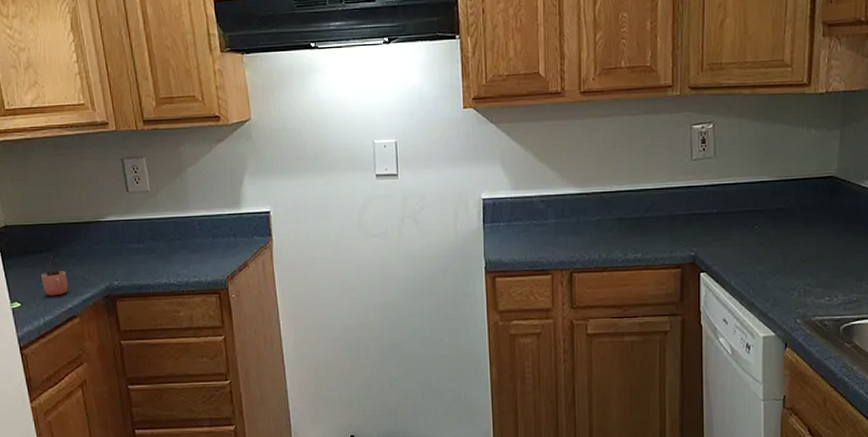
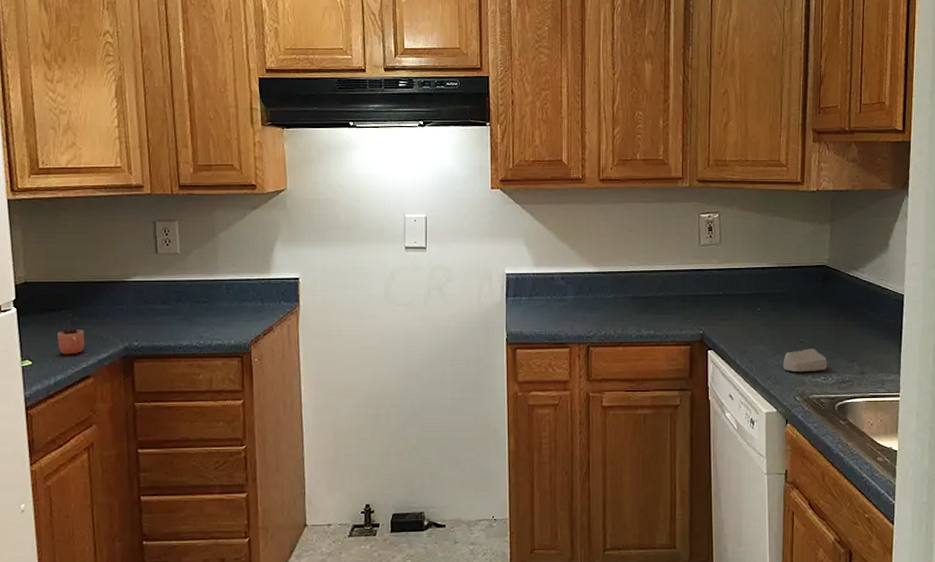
soap bar: none [783,268,833,294] -> present [783,349,828,373]

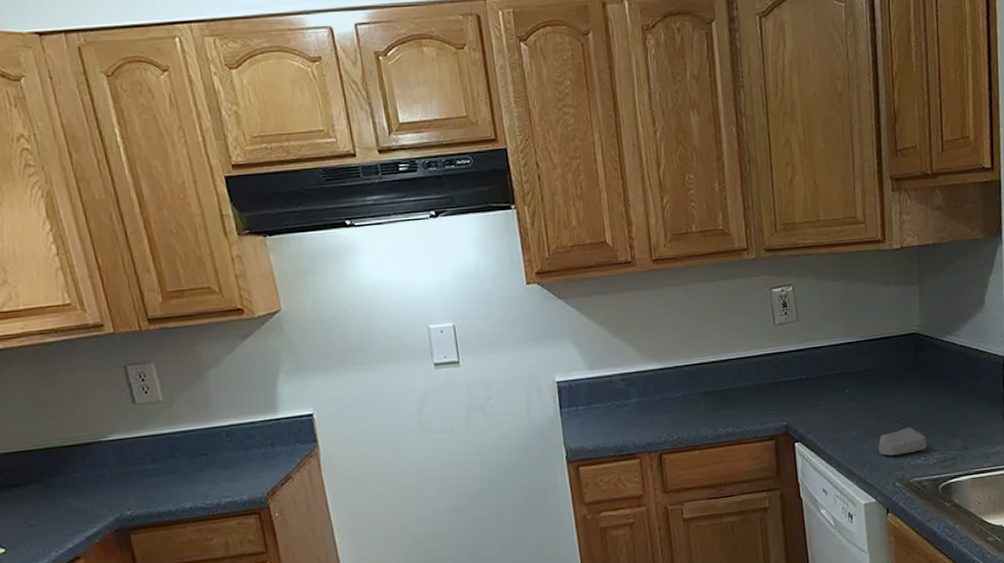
cocoa: present [57,314,85,355] -> none [30,488,67,537]

